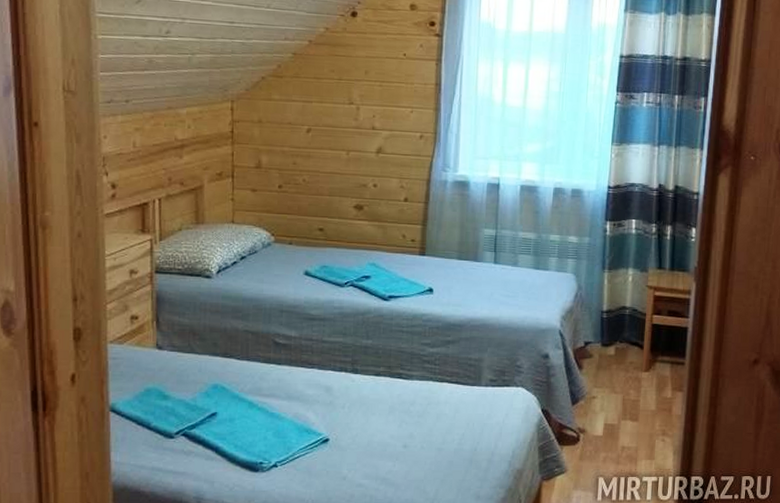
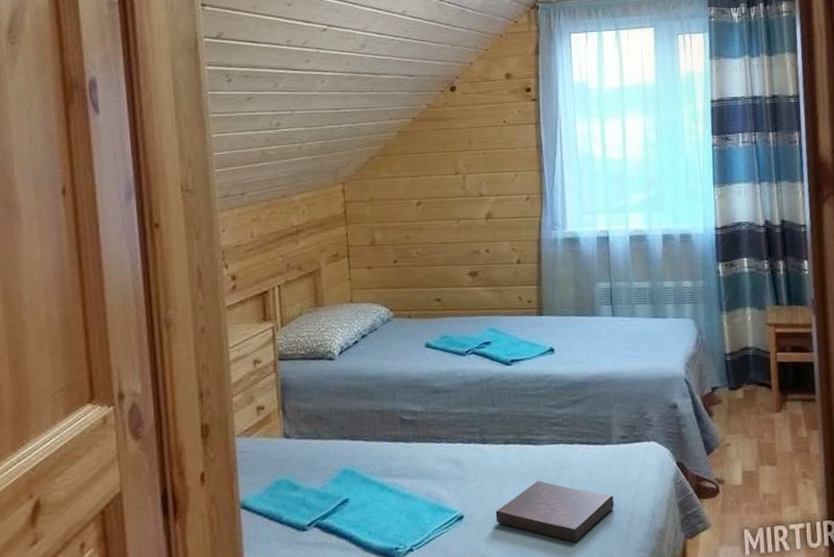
book: none [360,413,477,474] -> present [495,480,615,543]

